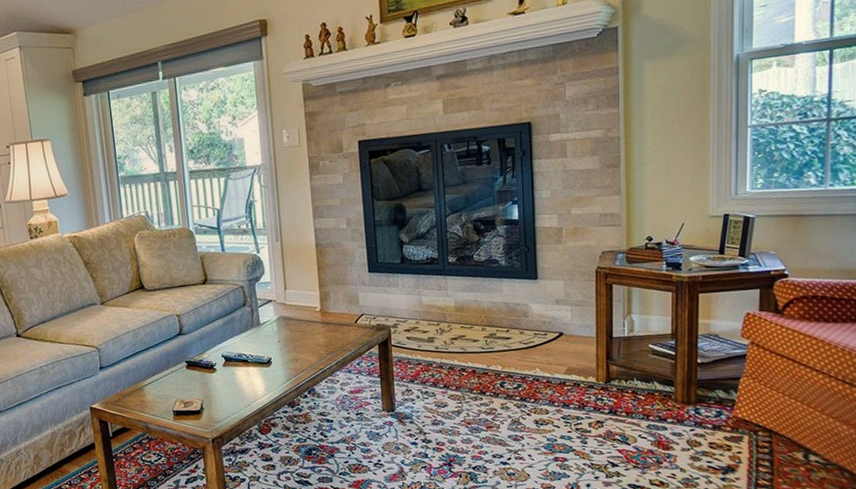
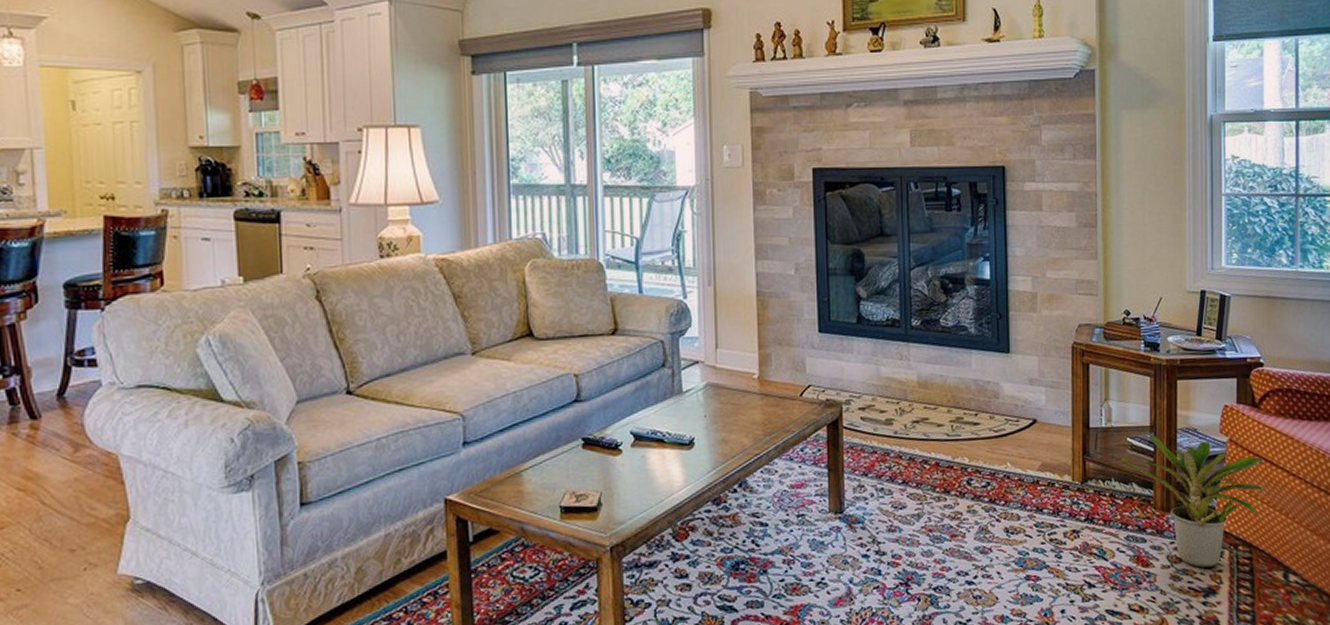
potted plant: none [640,340,786,451] -> present [1118,434,1264,568]

